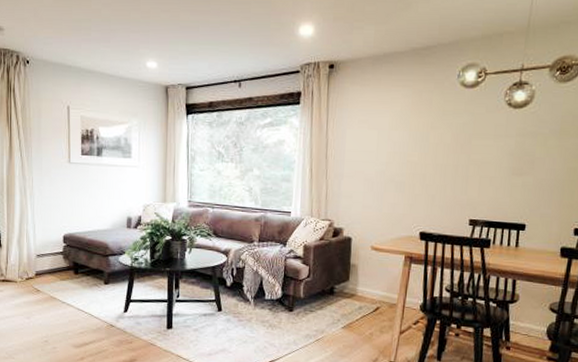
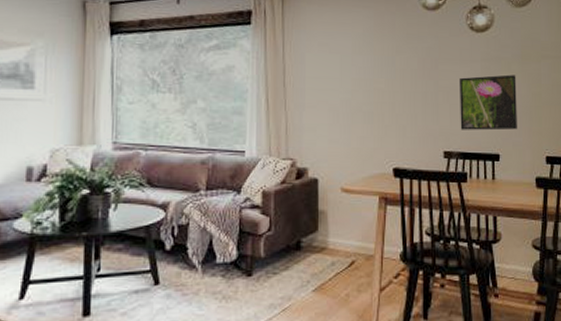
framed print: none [488,149,552,202] -> present [458,74,517,131]

